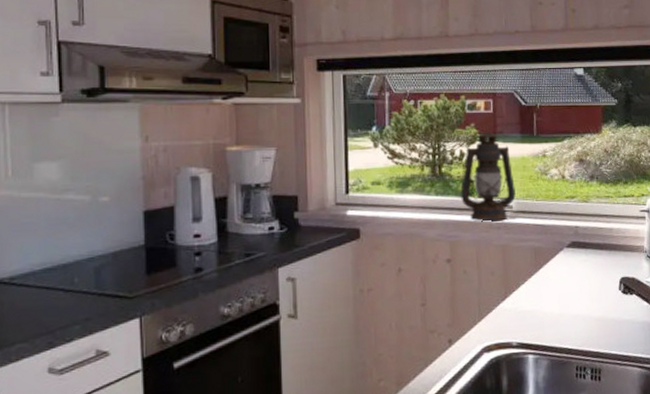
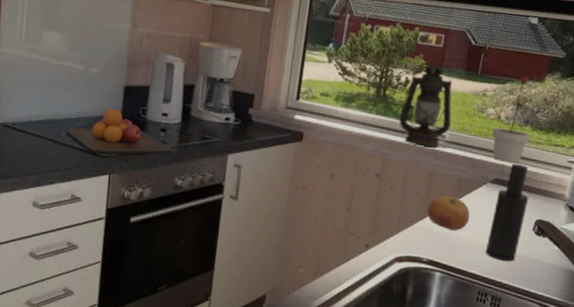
chopping board: none [79,239,212,296] -> present [66,108,173,155]
fruit: none [507,269,553,306] -> present [427,195,470,231]
potted flower: none [559,130,598,224] -> present [491,76,536,164]
soap dispenser: none [575,222,609,328] -> present [485,163,529,261]

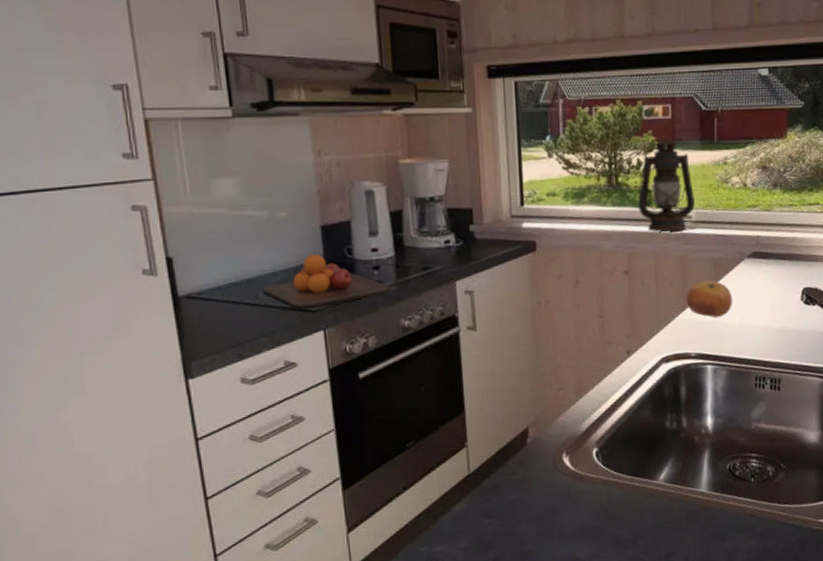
soap dispenser: present [485,163,529,261] -> none [755,231,792,339]
potted flower: present [491,76,536,164] -> none [740,135,781,234]

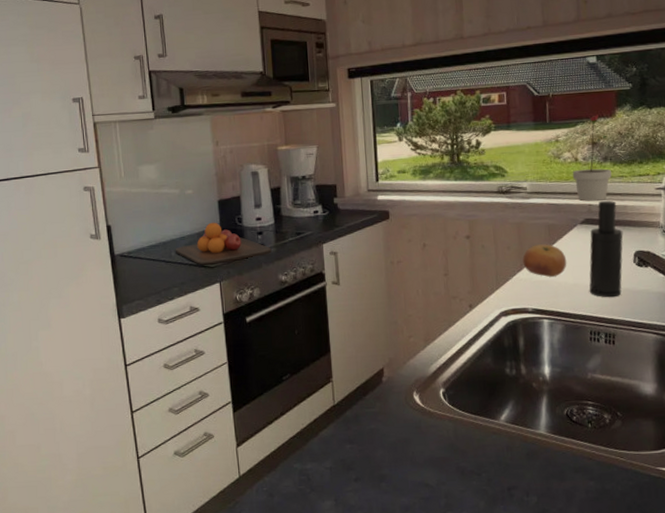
oil lamp: present [638,139,695,233] -> none [477,121,530,203]
potted flower: none [740,135,781,234] -> present [572,114,612,202]
soap dispenser: none [755,231,792,339] -> present [589,200,623,297]

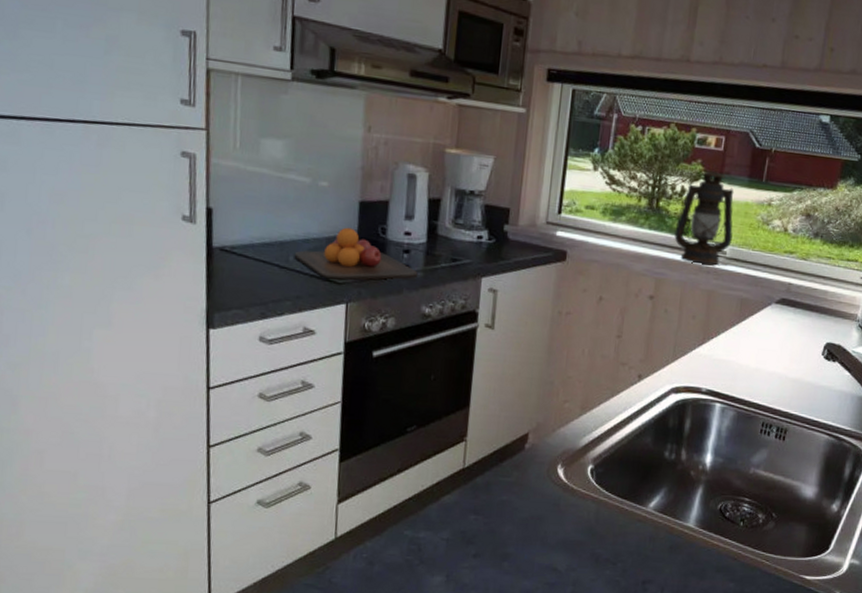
oil lamp: none [477,121,530,203] -> present [674,170,734,266]
fruit: present [522,244,567,277] -> none [706,318,754,357]
potted flower: present [572,114,612,202] -> none [777,183,827,282]
soap dispenser: present [589,200,623,297] -> none [770,280,818,389]

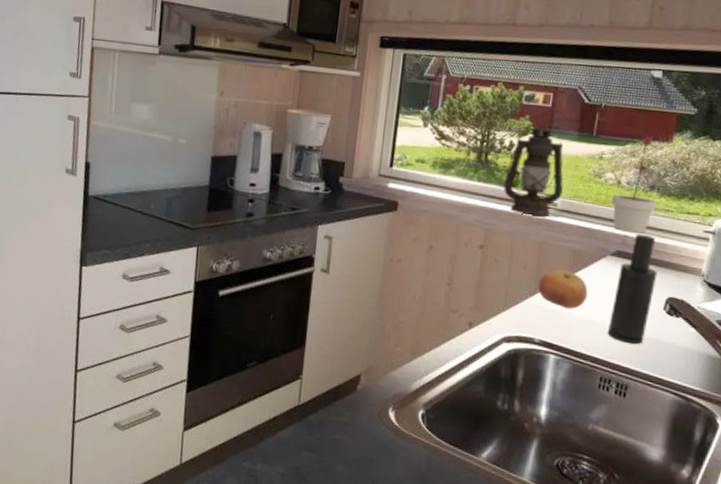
chopping board: present [294,227,418,281] -> none [155,179,261,227]
fruit: none [706,318,754,357] -> present [538,269,588,309]
soap dispenser: none [770,280,818,389] -> present [607,233,658,344]
potted flower: none [777,183,827,282] -> present [611,136,663,235]

